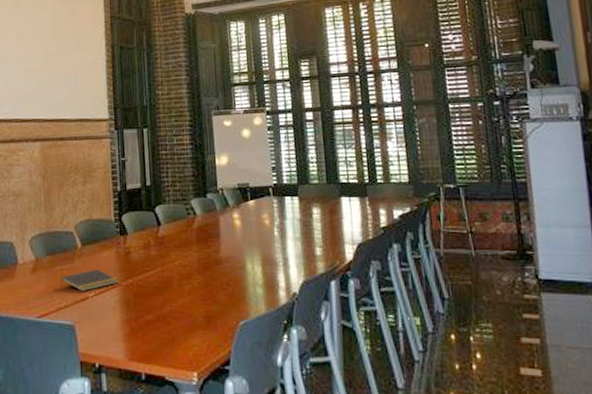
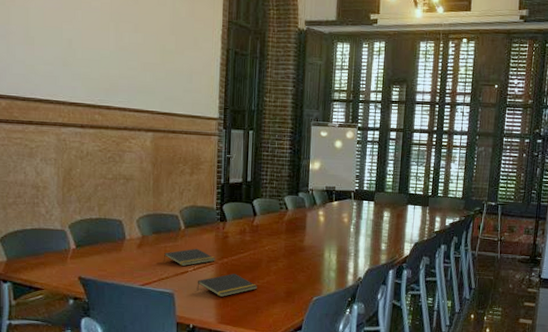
notepad: none [99,297,170,328] -> present [196,273,257,298]

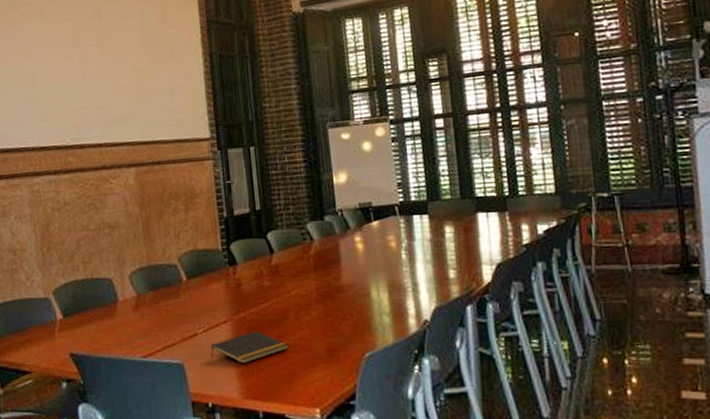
notepad: present [163,248,215,266] -> none [165,303,229,327]

